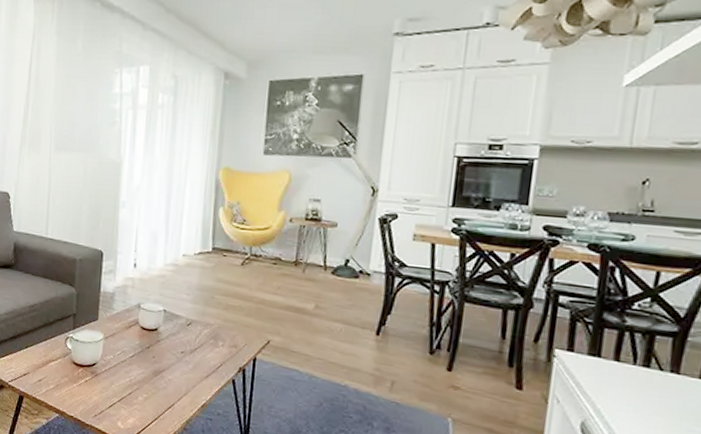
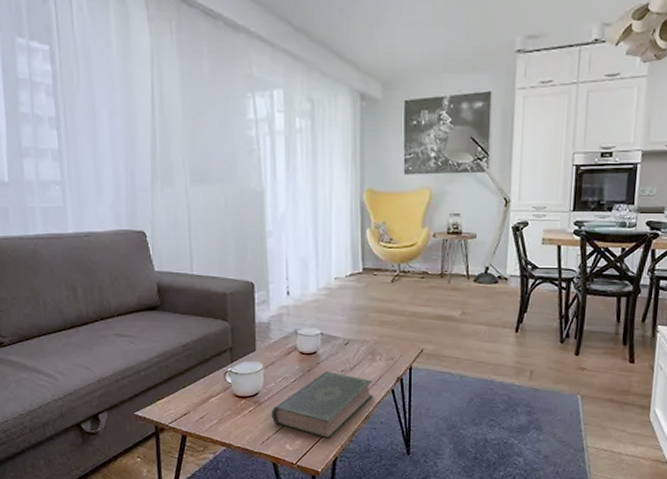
book: none [106,350,214,423] -> present [271,371,373,439]

